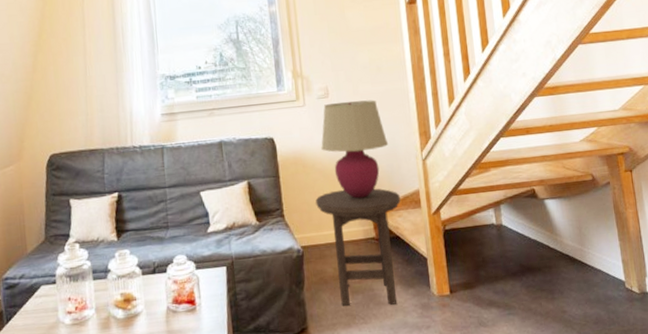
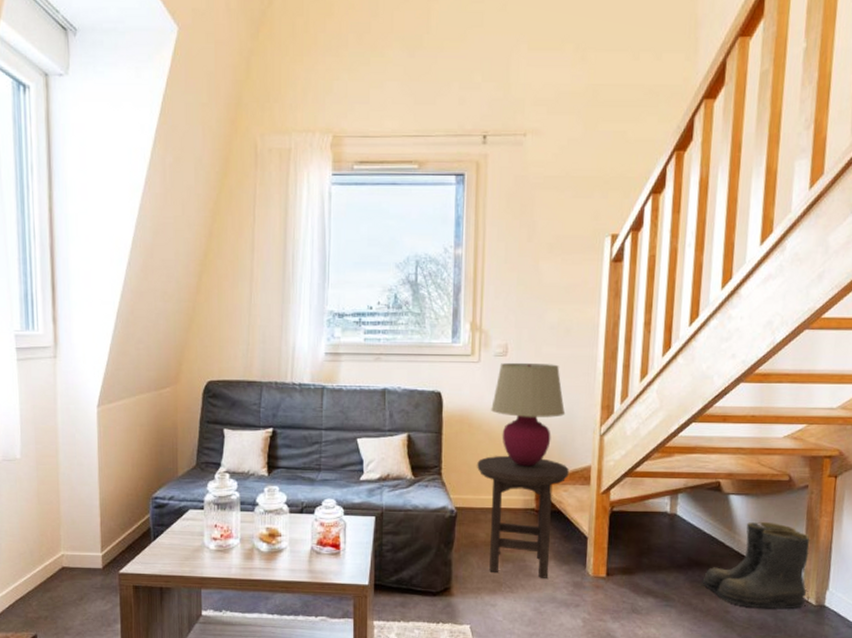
boots: none [535,220,631,304] -> present [701,521,810,609]

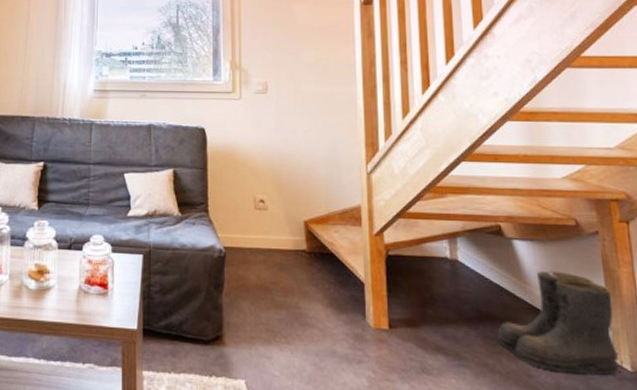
stool: present [477,455,569,578] -> none [244,192,338,329]
table lamp: present [491,362,566,467] -> none [255,99,330,205]

